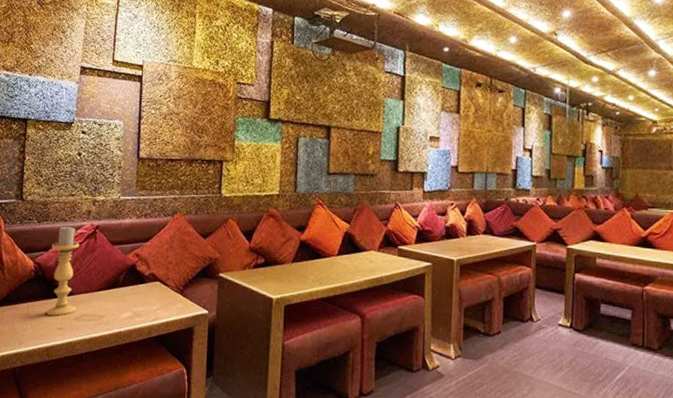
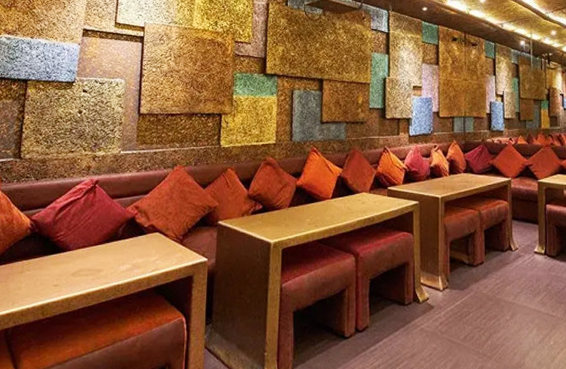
candle holder: present [47,225,80,316] -> none [42,181,78,273]

